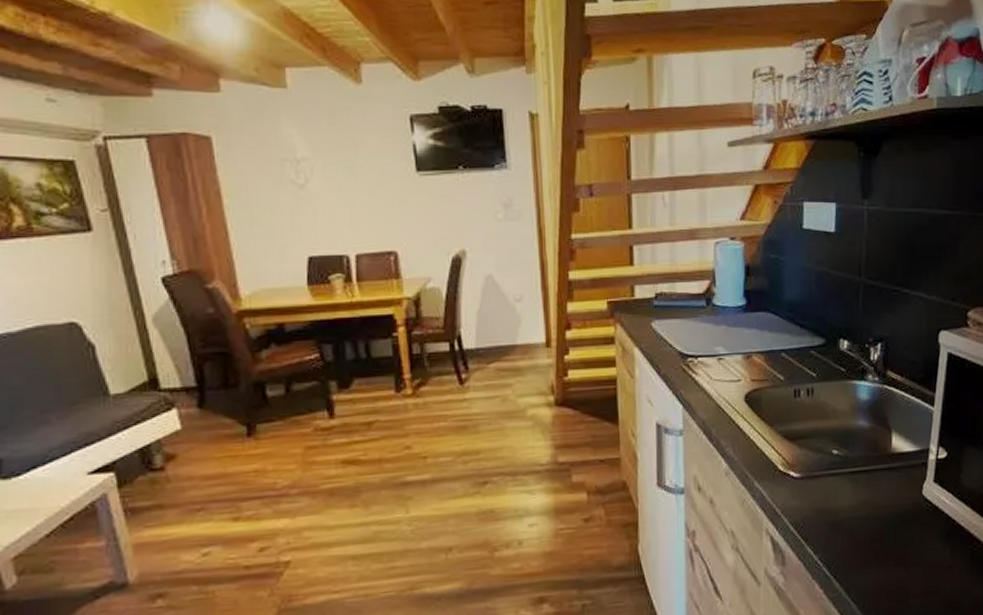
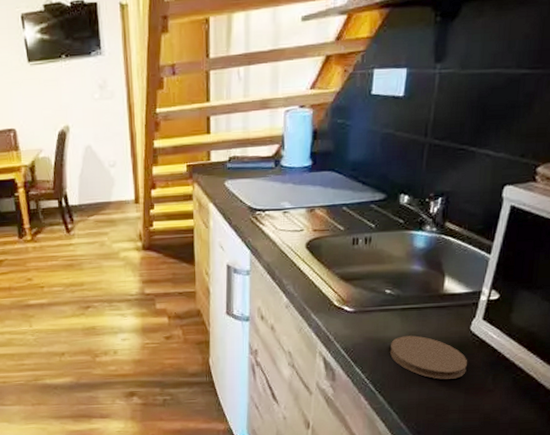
coaster: none [842,504,924,557] -> present [389,335,468,379]

